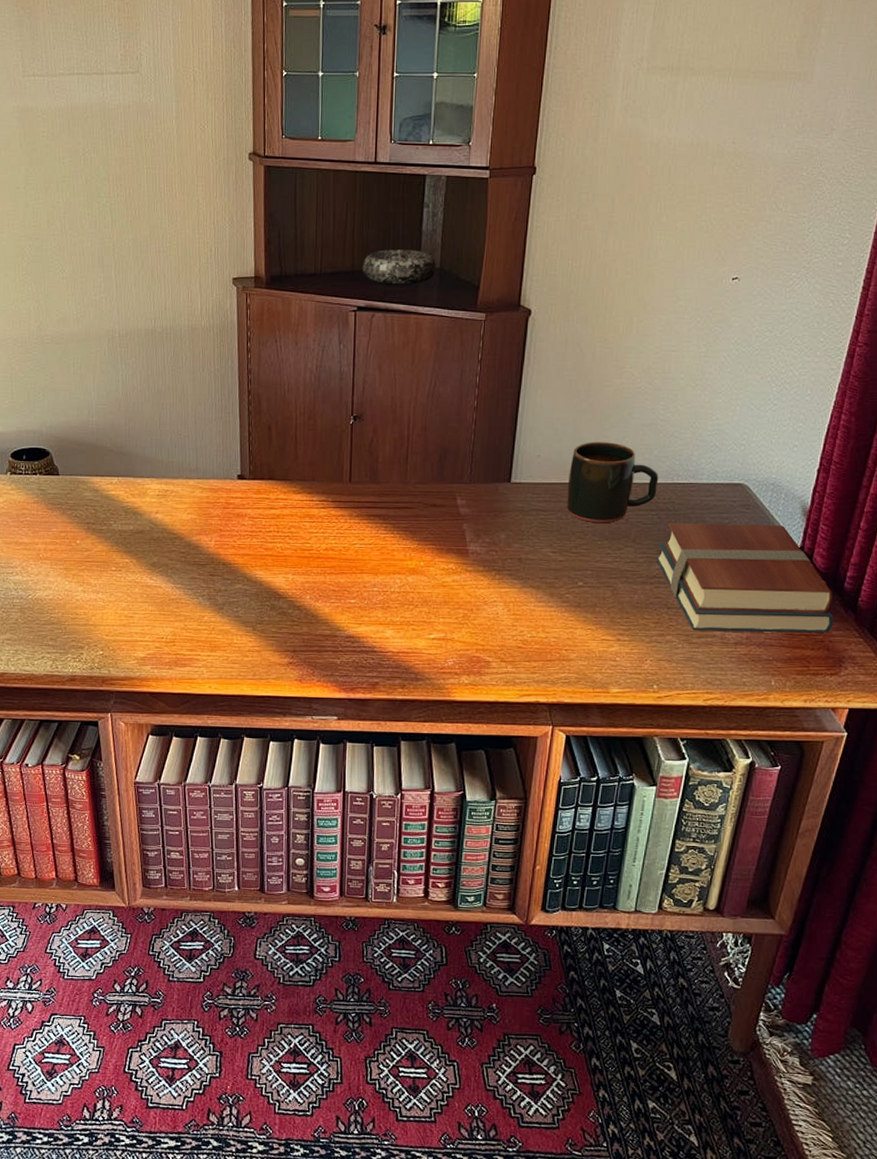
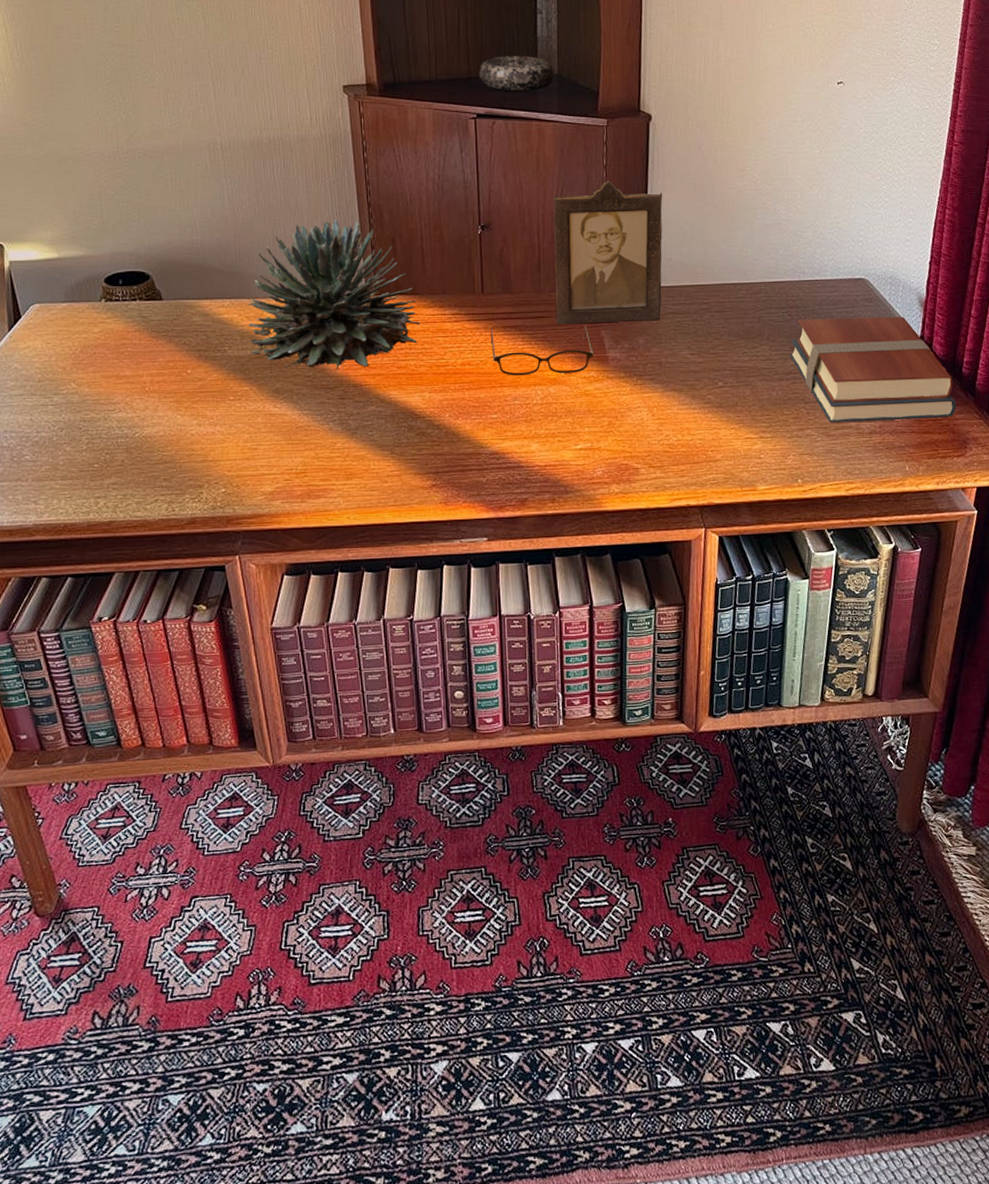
succulent plant: none [132,405,288,552] -> present [248,219,420,375]
eyeglasses: none [354,517,454,564] -> present [490,325,594,376]
photo frame: none [419,374,537,517] -> present [553,180,663,325]
mug: present [567,442,659,524] -> none [700,243,786,324]

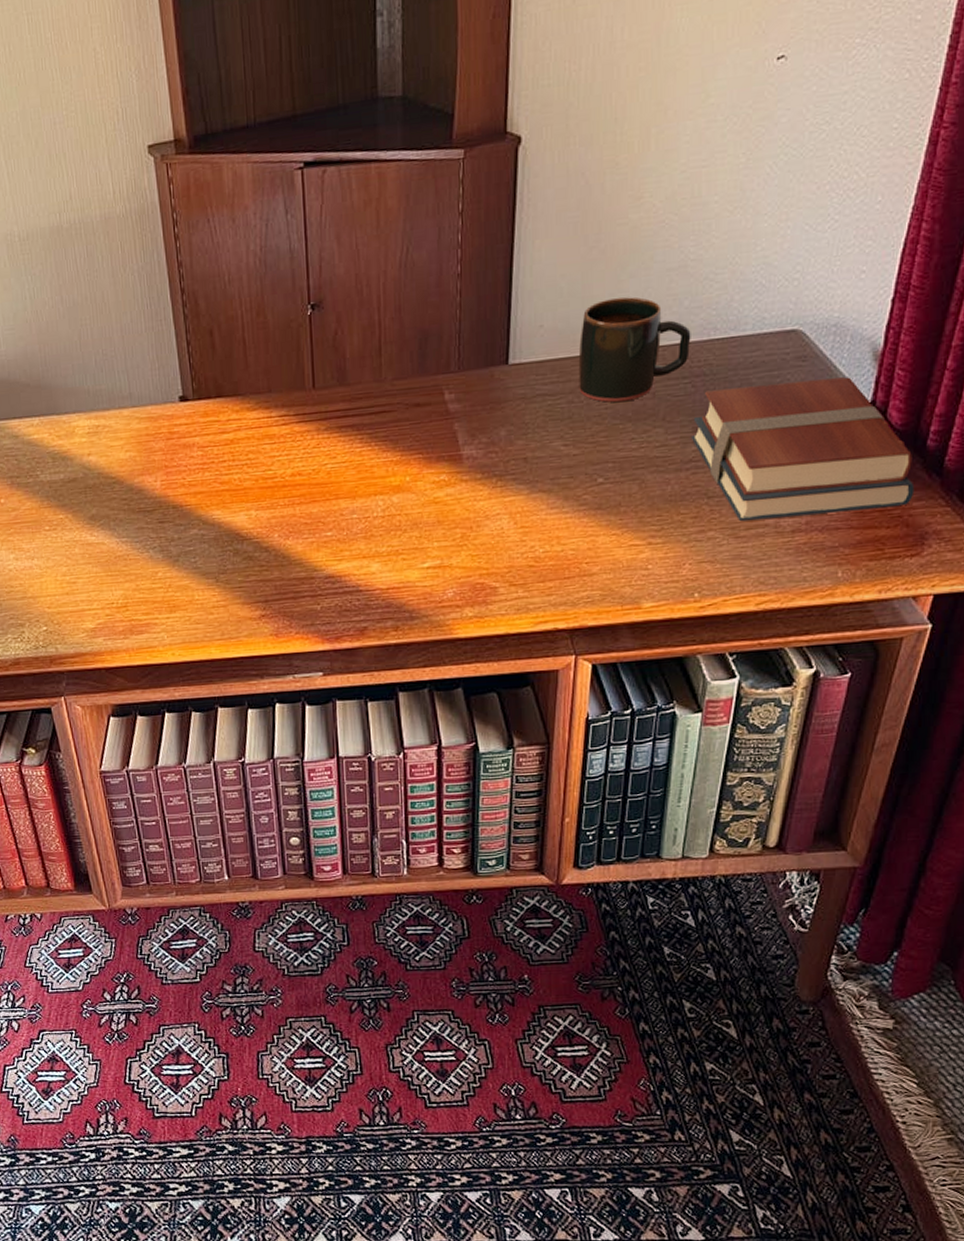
succulent plant: present [248,219,420,375] -> none [58,311,243,498]
decorative bowl: present [478,56,554,92] -> none [305,76,398,128]
eyeglasses: present [490,325,594,376] -> none [323,418,445,486]
photo frame: present [553,180,663,325] -> none [397,230,534,420]
mug: none [700,243,786,324] -> present [578,297,691,403]

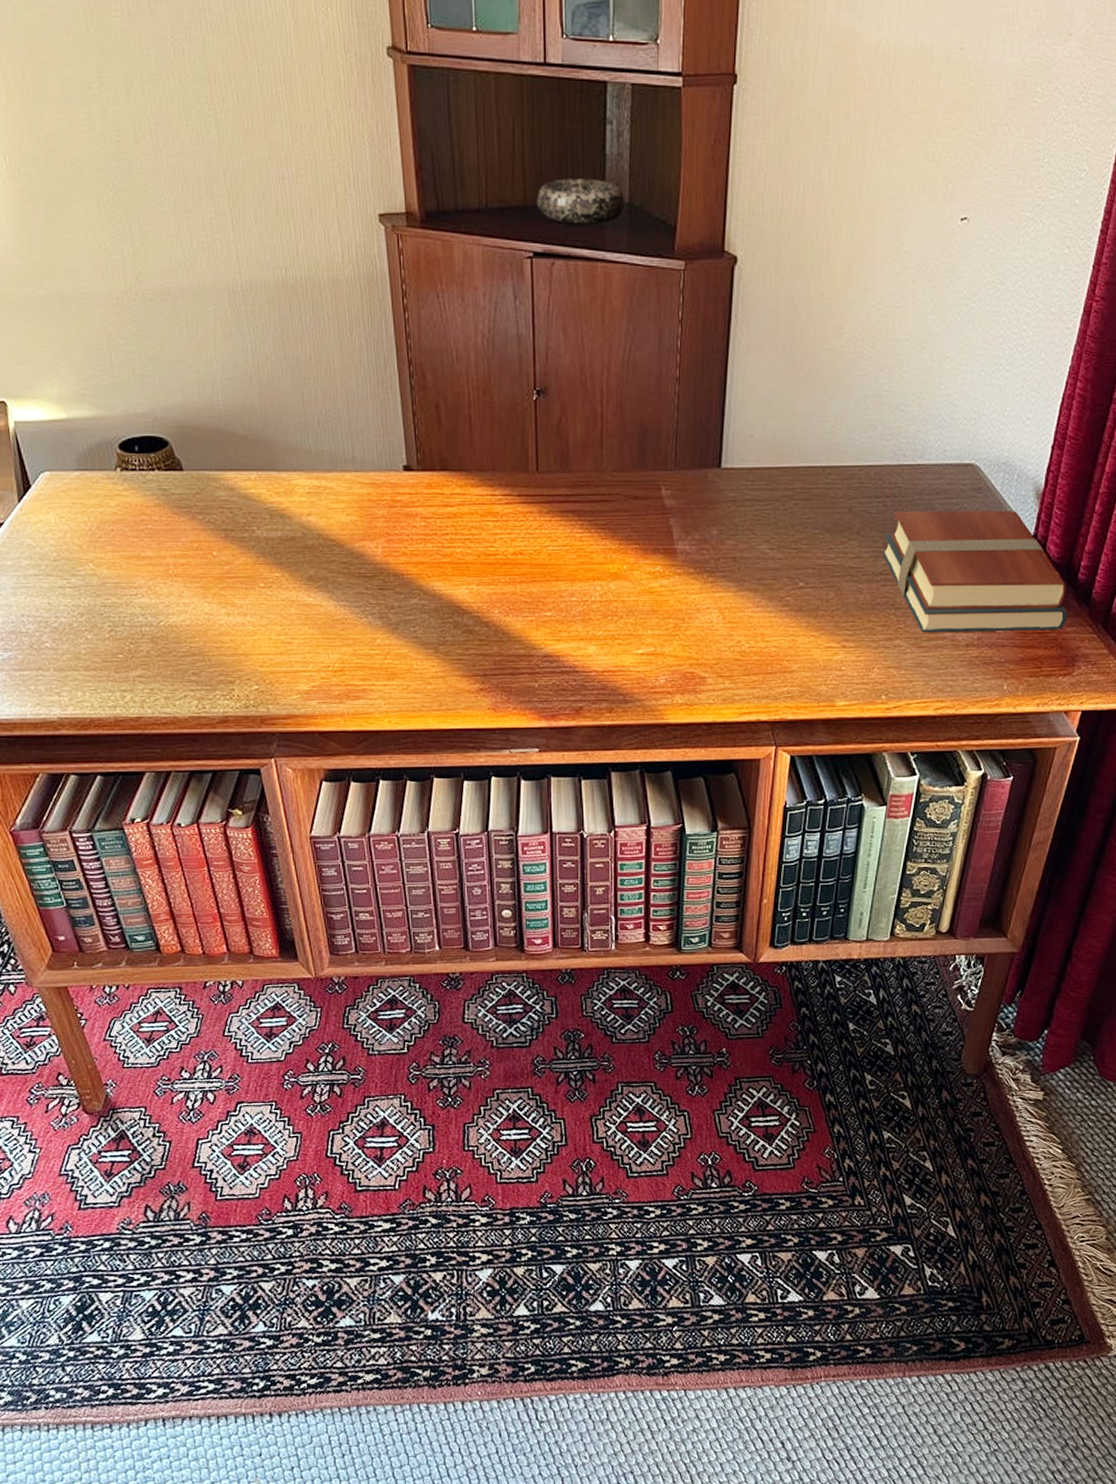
decorative bowl: none [305,76,398,128] -> present [536,178,624,225]
mug: present [578,297,691,403] -> none [784,418,883,514]

